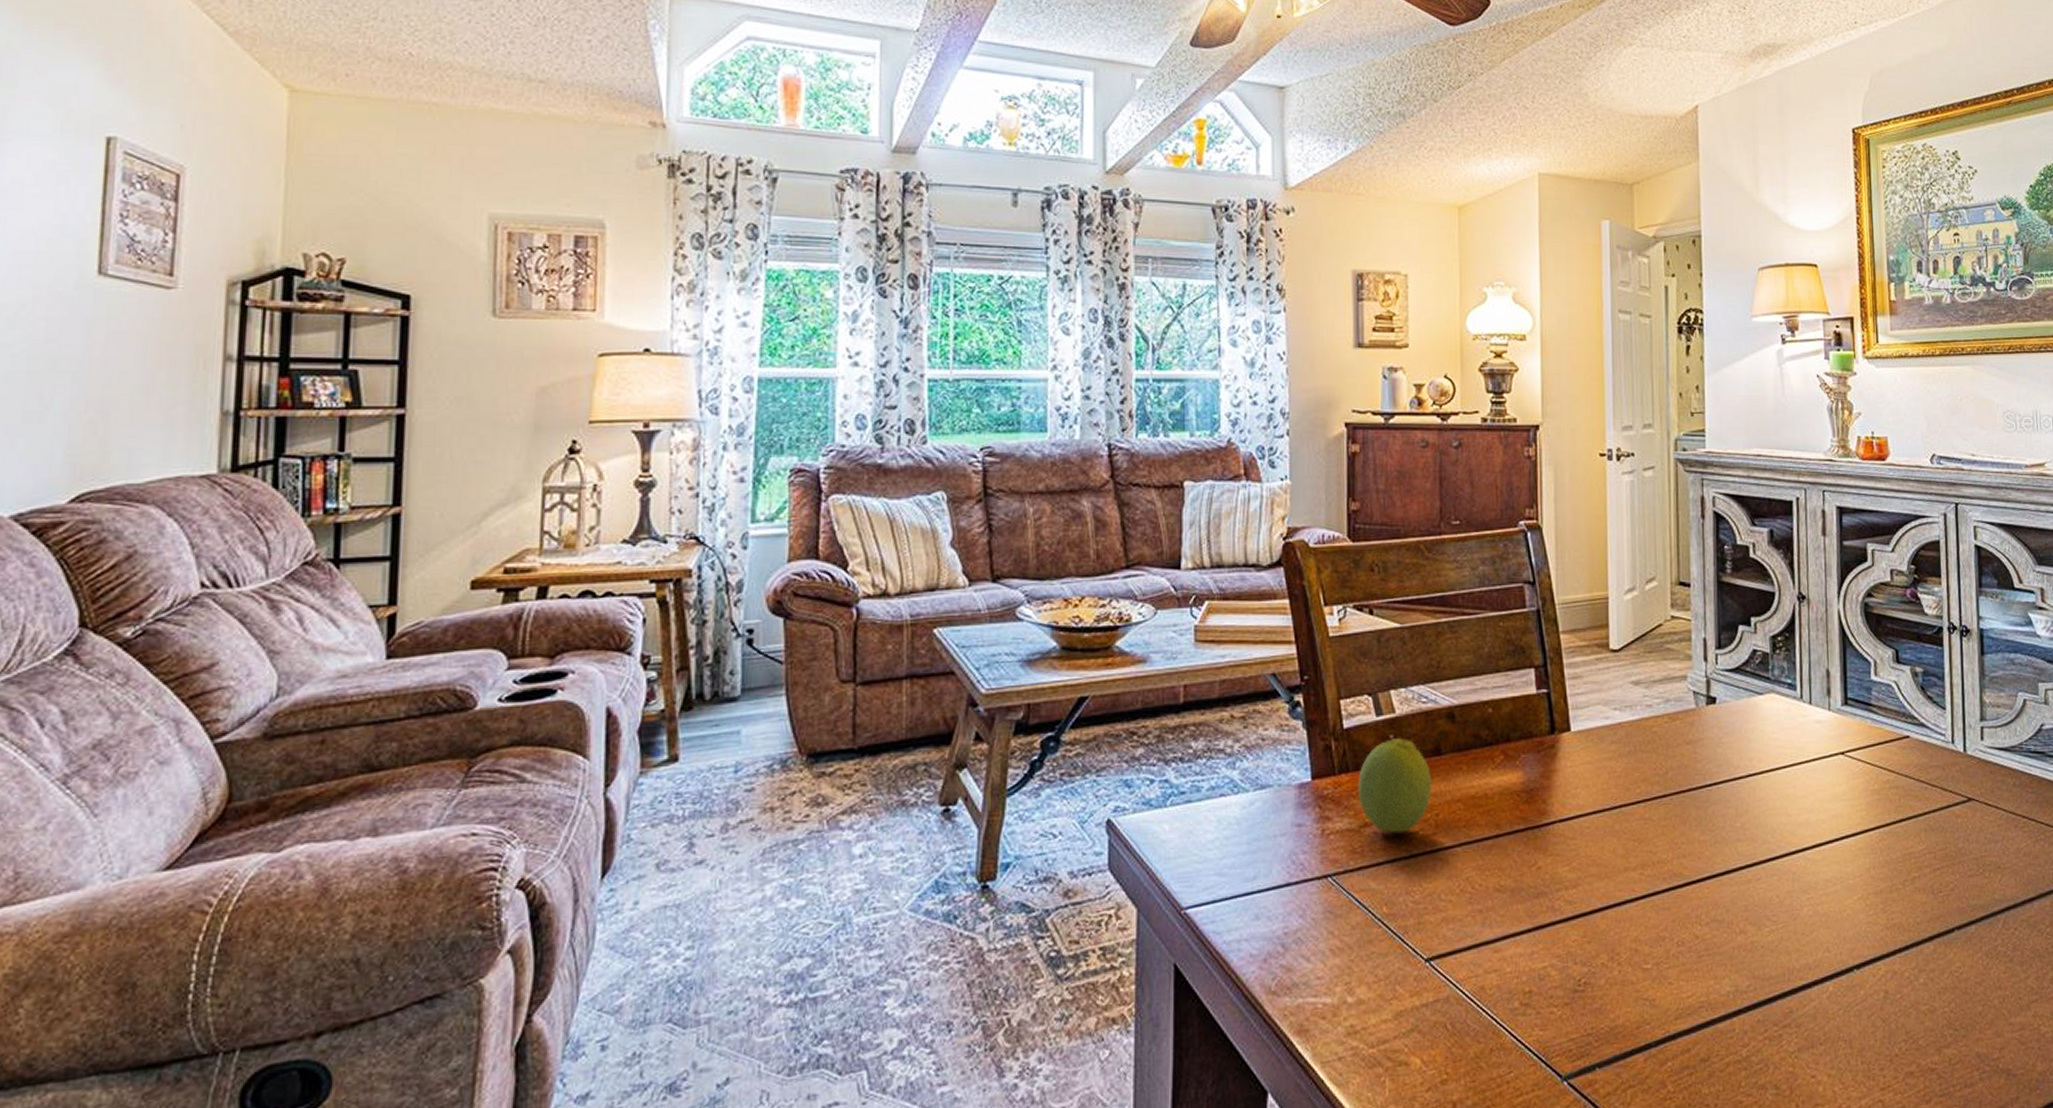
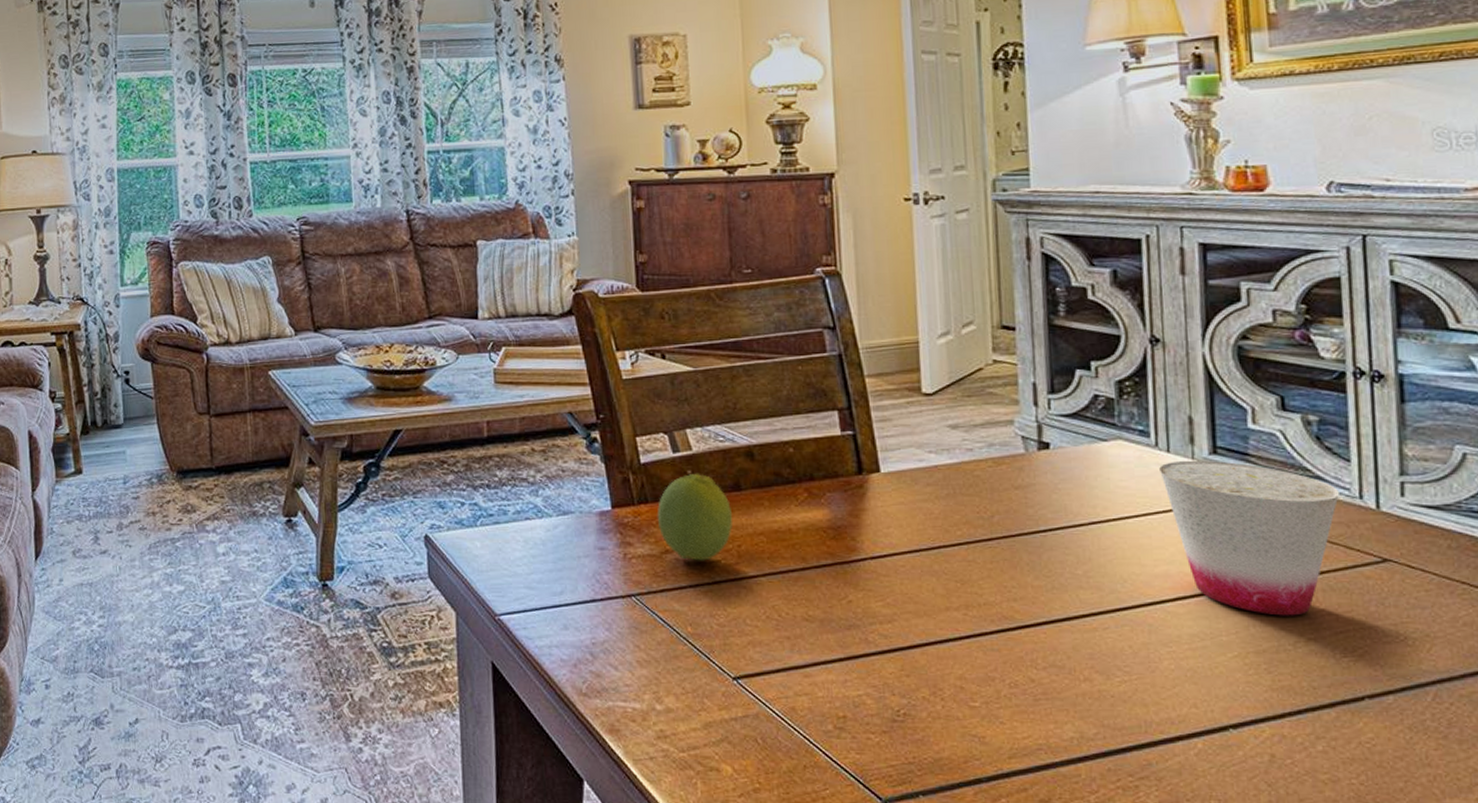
cup: none [1803,711,1937,857] -> present [1159,460,1339,616]

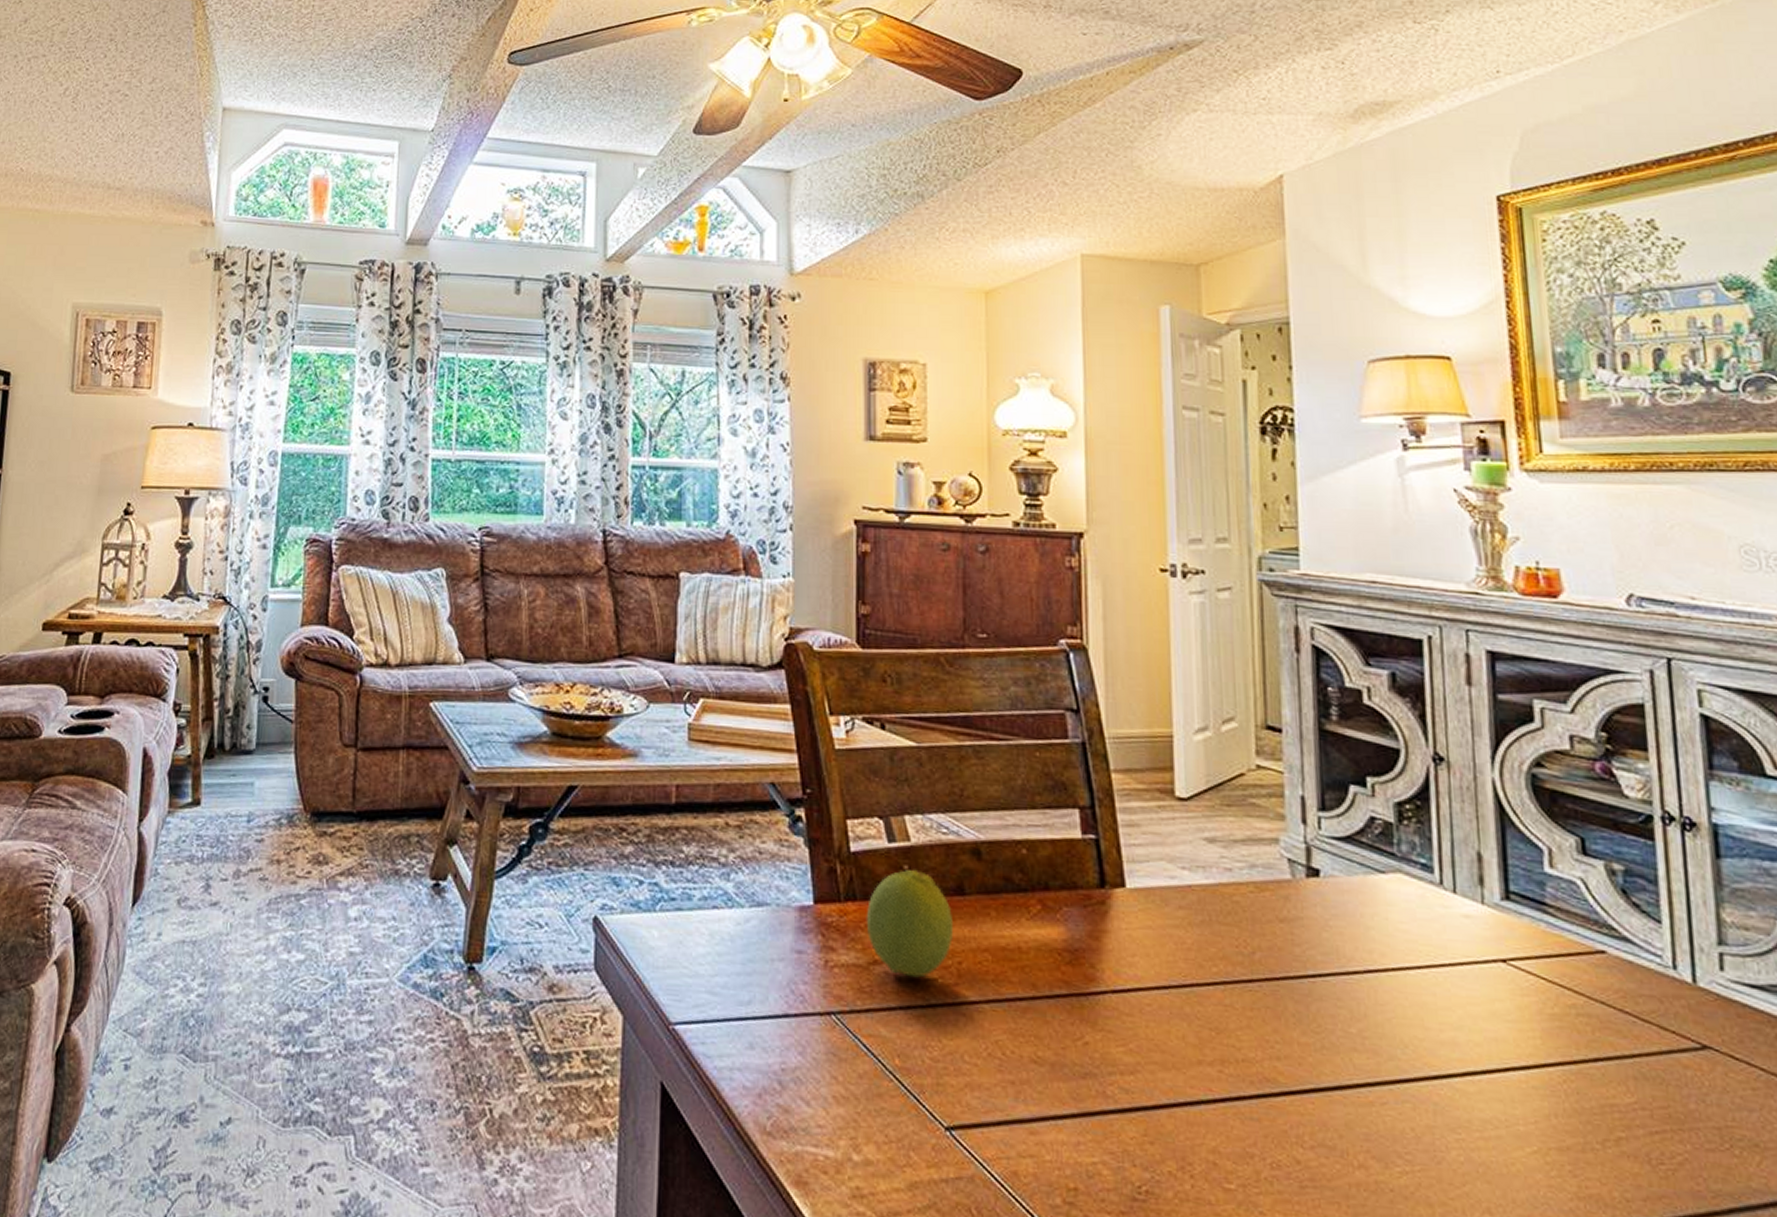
cup: present [1159,460,1339,616] -> none [1445,904,1650,1108]

